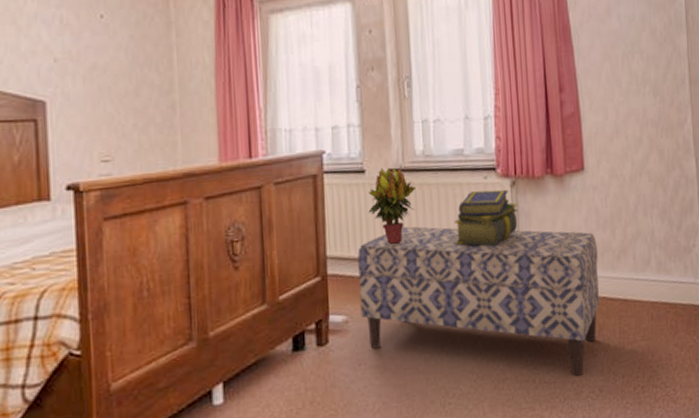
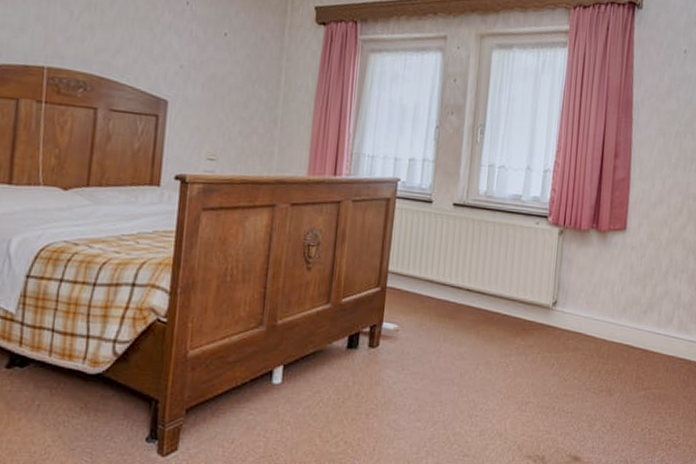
bench: present [357,226,600,376] -> none [410,255,628,410]
potted plant: present [368,167,417,244] -> none [430,201,475,269]
stack of books: present [454,189,518,246] -> none [503,234,563,284]

